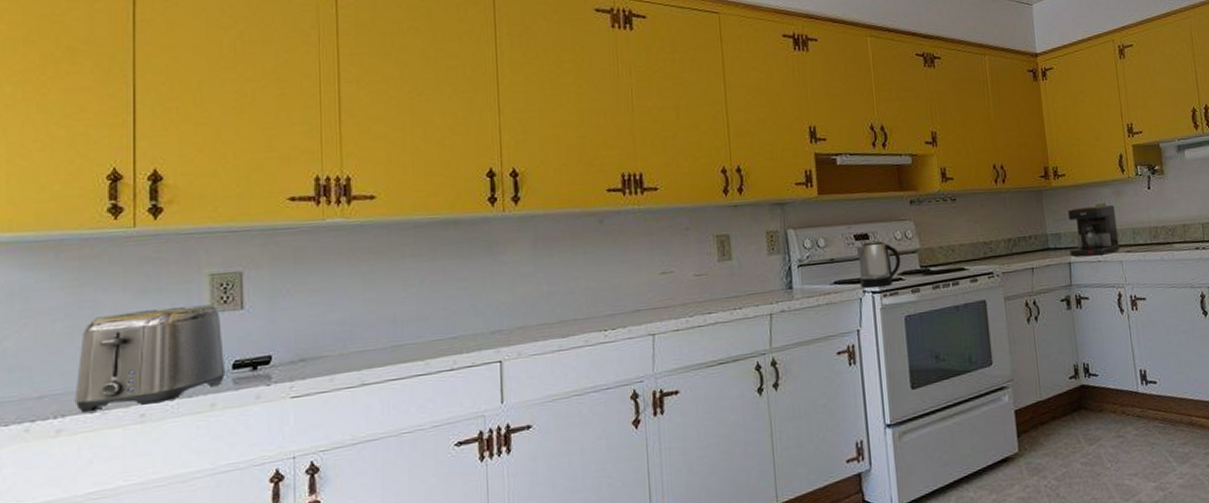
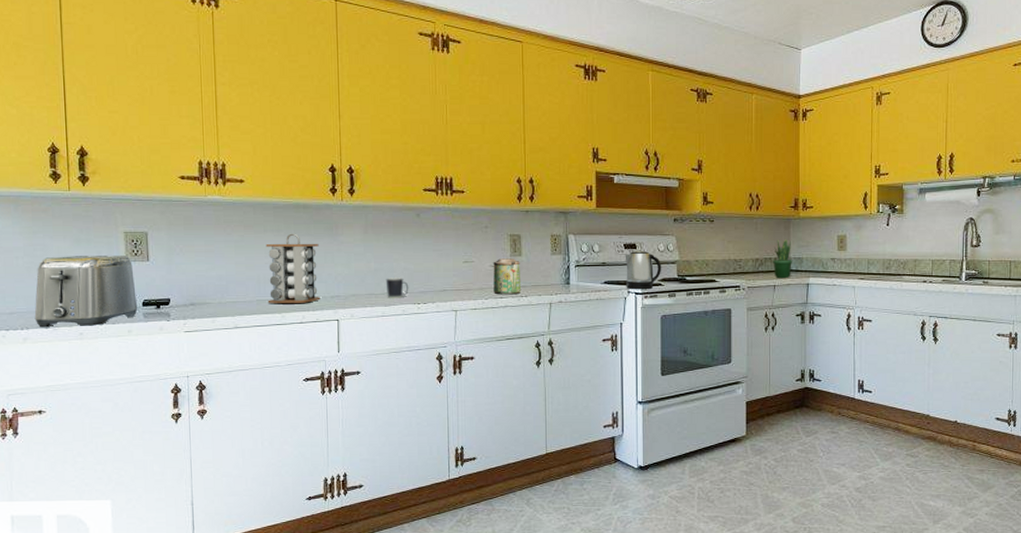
spice rack: none [403,256,477,349] -> present [265,233,321,304]
mug: none [562,300,593,328] -> present [385,278,409,298]
canister: none [697,263,734,310] -> present [493,258,522,295]
planter: none [1027,213,1050,259] -> present [773,239,792,278]
coffee maker: present [1068,204,1120,257] -> none [809,236,855,280]

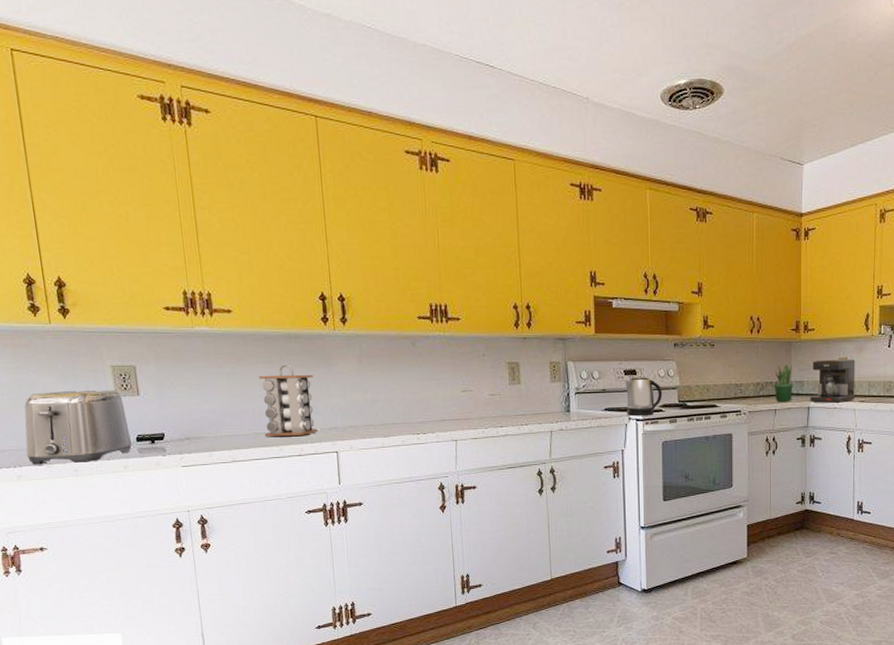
mug: present [385,278,409,298] -> none [383,408,408,429]
canister: present [493,258,522,295] -> none [492,387,522,424]
coffee maker: none [809,236,855,280] -> present [810,359,856,403]

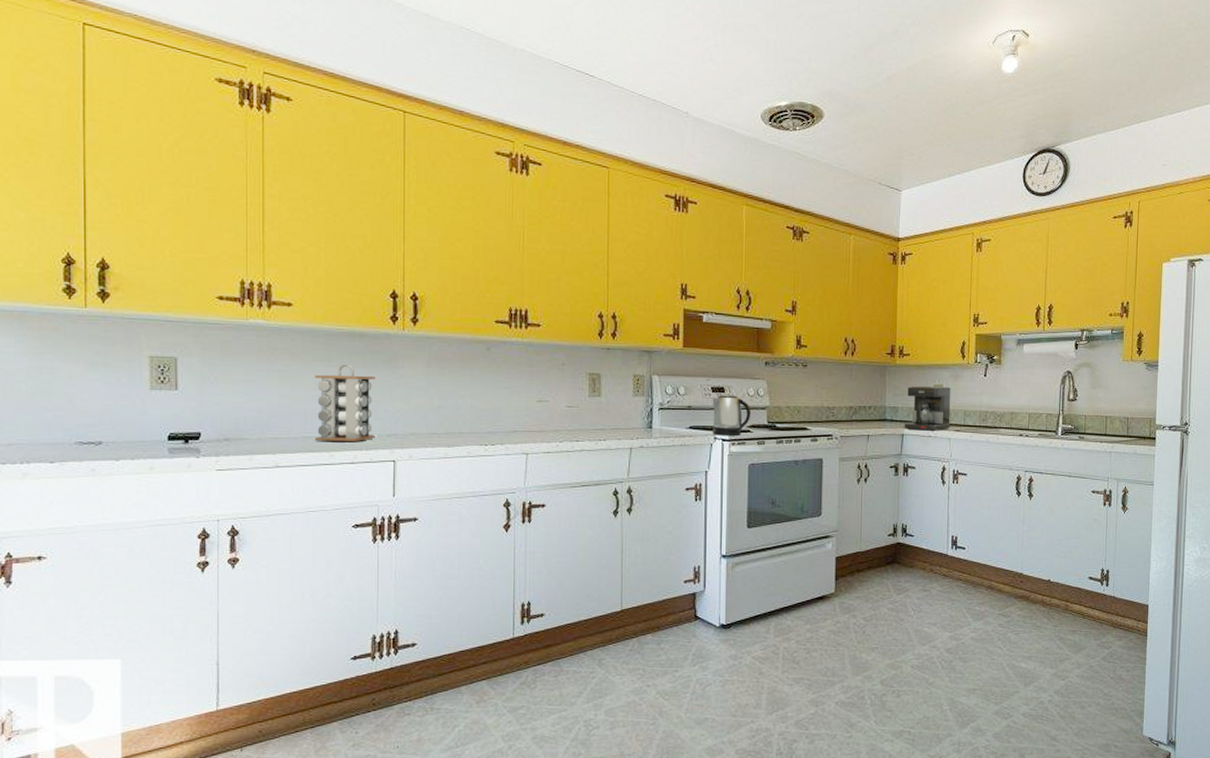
toaster: present [24,390,132,465] -> none [37,381,162,462]
planter: present [774,363,793,402] -> none [867,387,887,428]

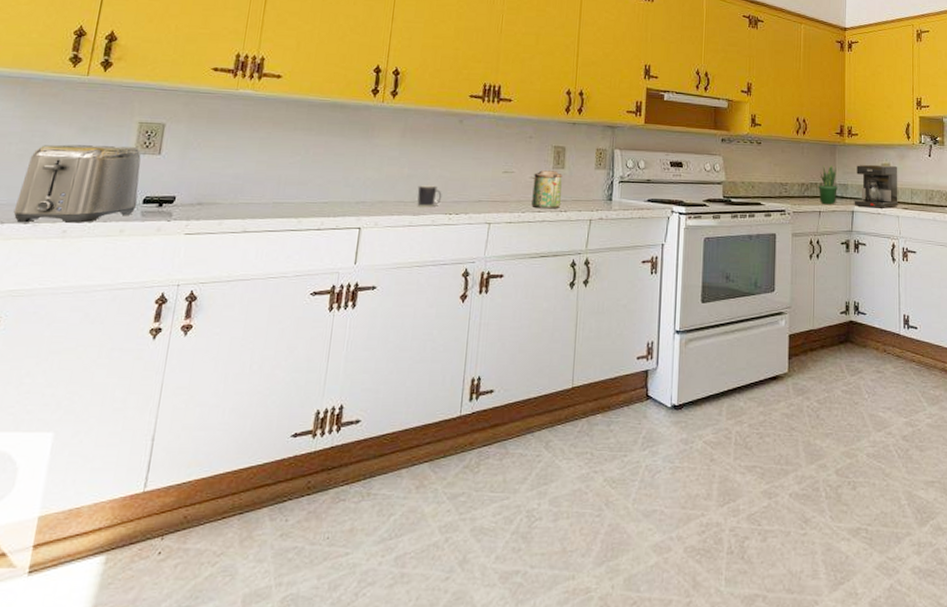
toaster: none [37,381,162,462] -> present [13,144,141,223]
spice rack: present [314,364,376,443] -> none [284,133,351,209]
mug: none [449,416,476,439] -> present [417,185,442,208]
canister: none [569,399,600,438] -> present [532,170,562,209]
kettle: present [712,394,752,437] -> none [670,168,708,210]
planter: none [867,387,887,428] -> present [819,165,837,204]

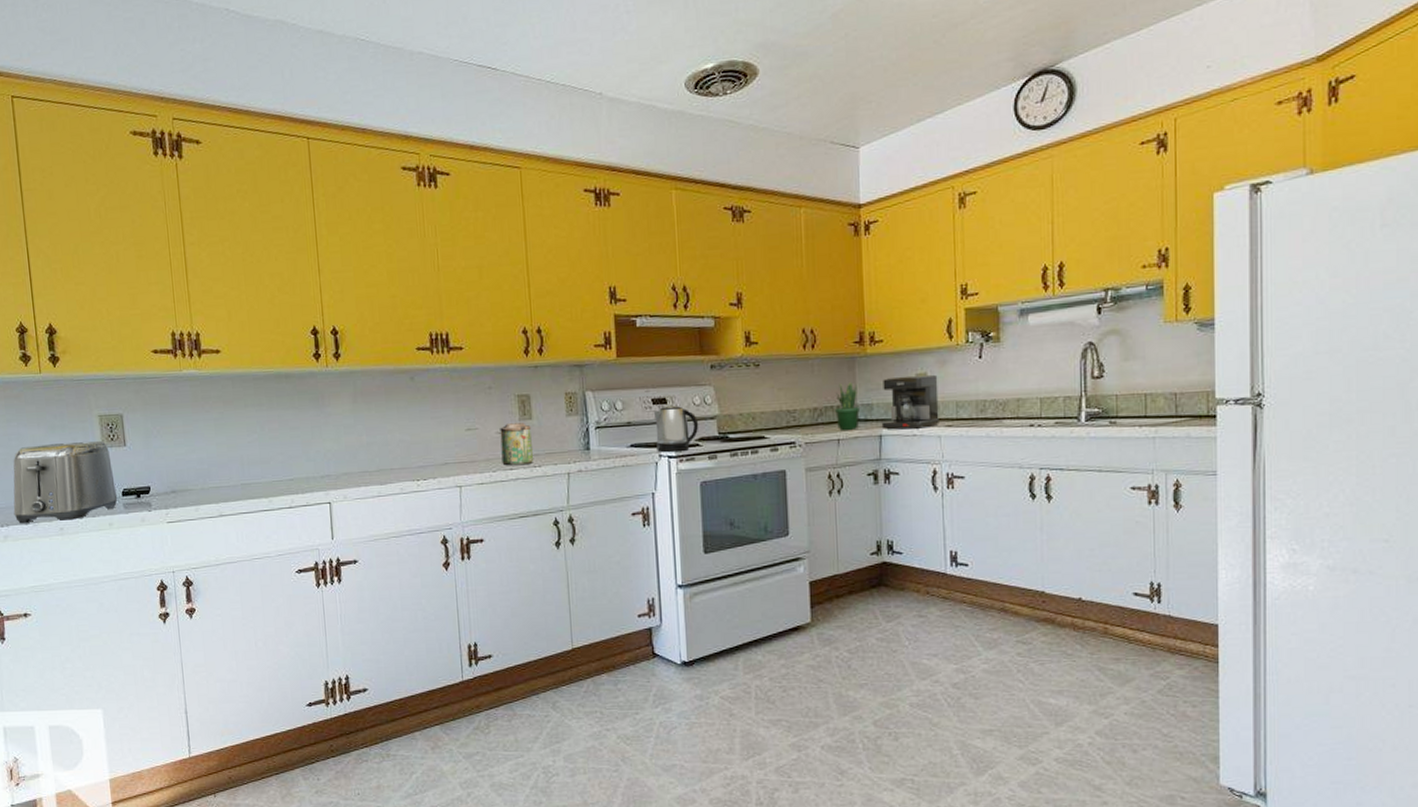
mug: present [417,185,442,208] -> none [379,451,406,476]
kettle: none [670,168,708,210] -> present [653,405,699,453]

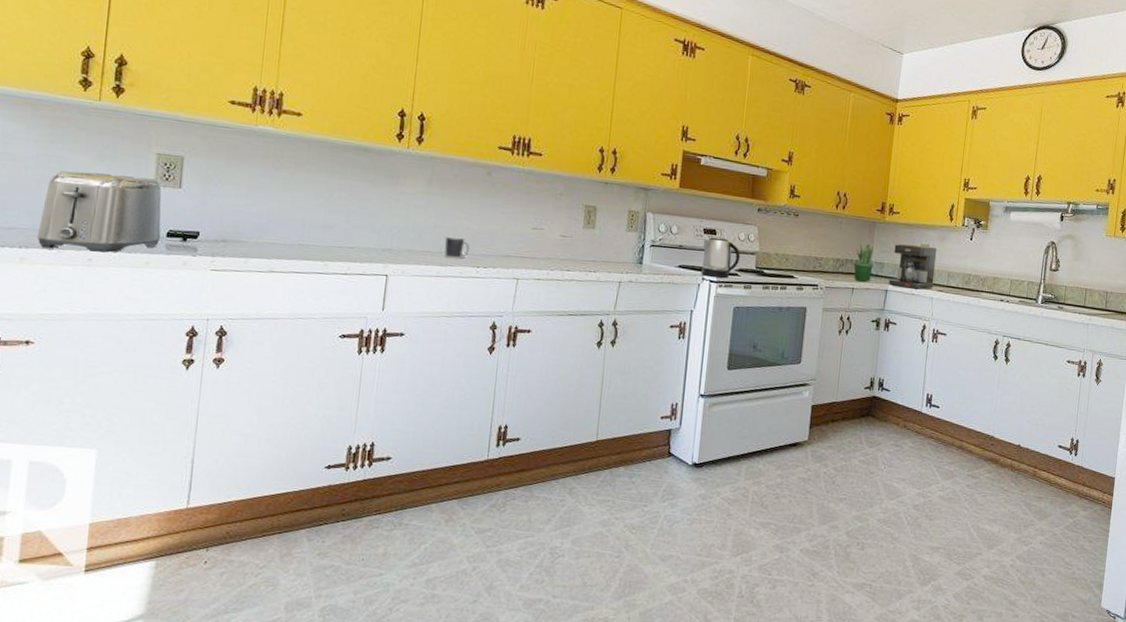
mug: none [379,451,406,476] -> present [444,236,470,260]
canister: present [500,423,534,466] -> none [561,229,593,269]

